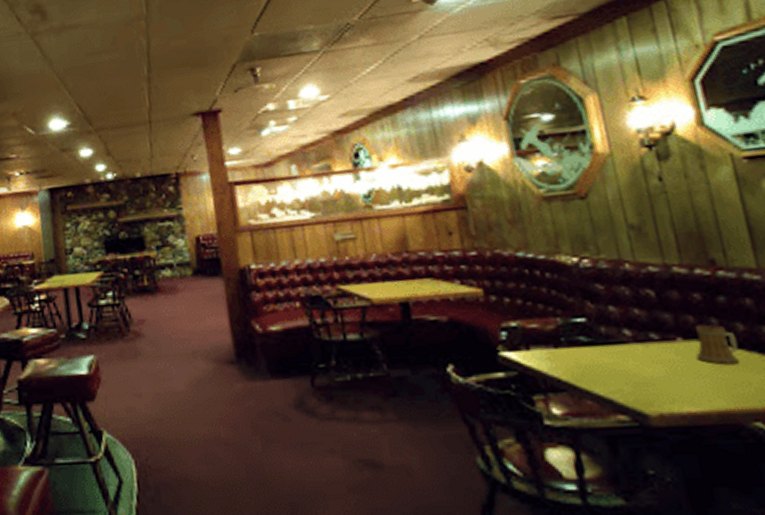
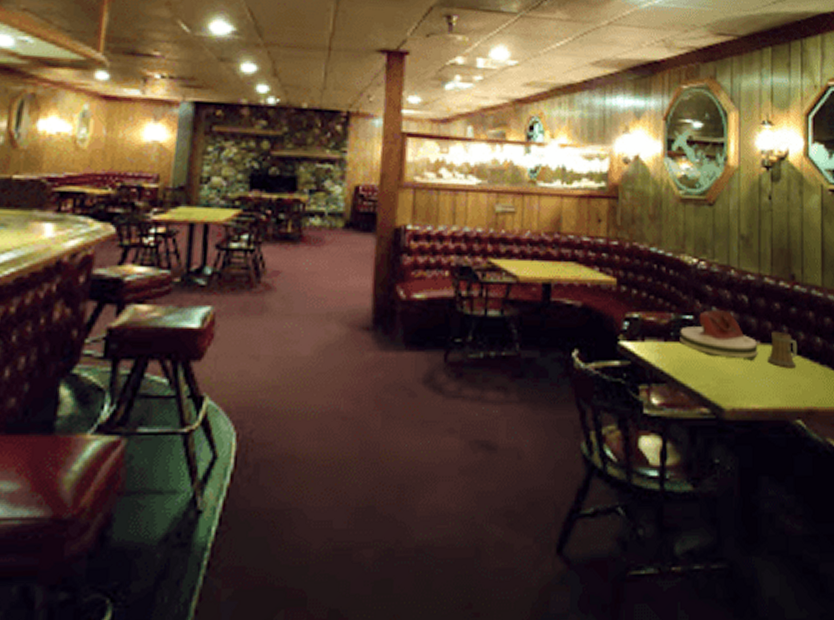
handbag: none [572,308,683,360] -> present [680,310,758,361]

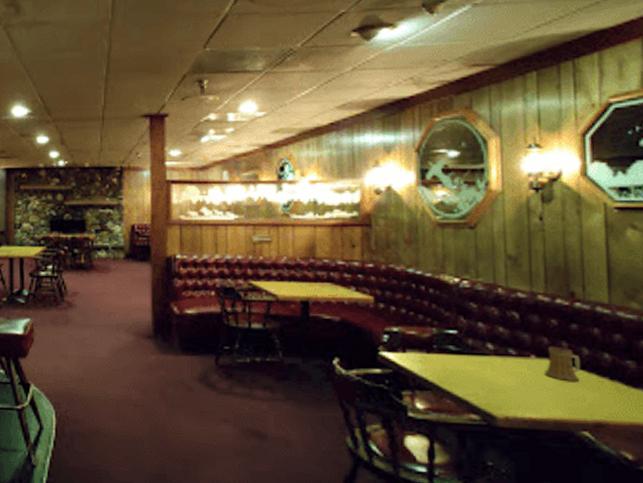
handbag: present [680,310,758,361] -> none [443,325,533,374]

